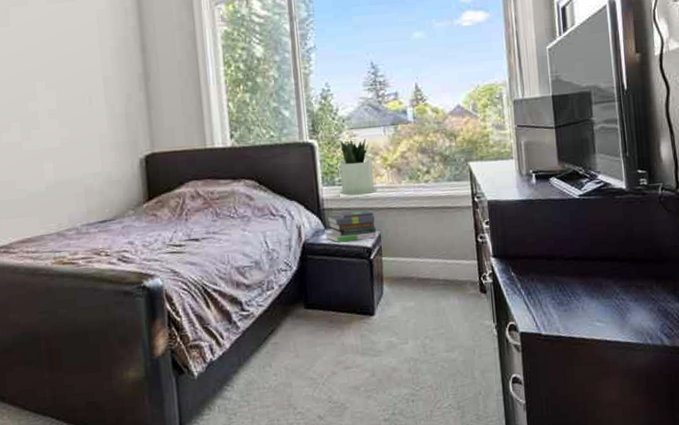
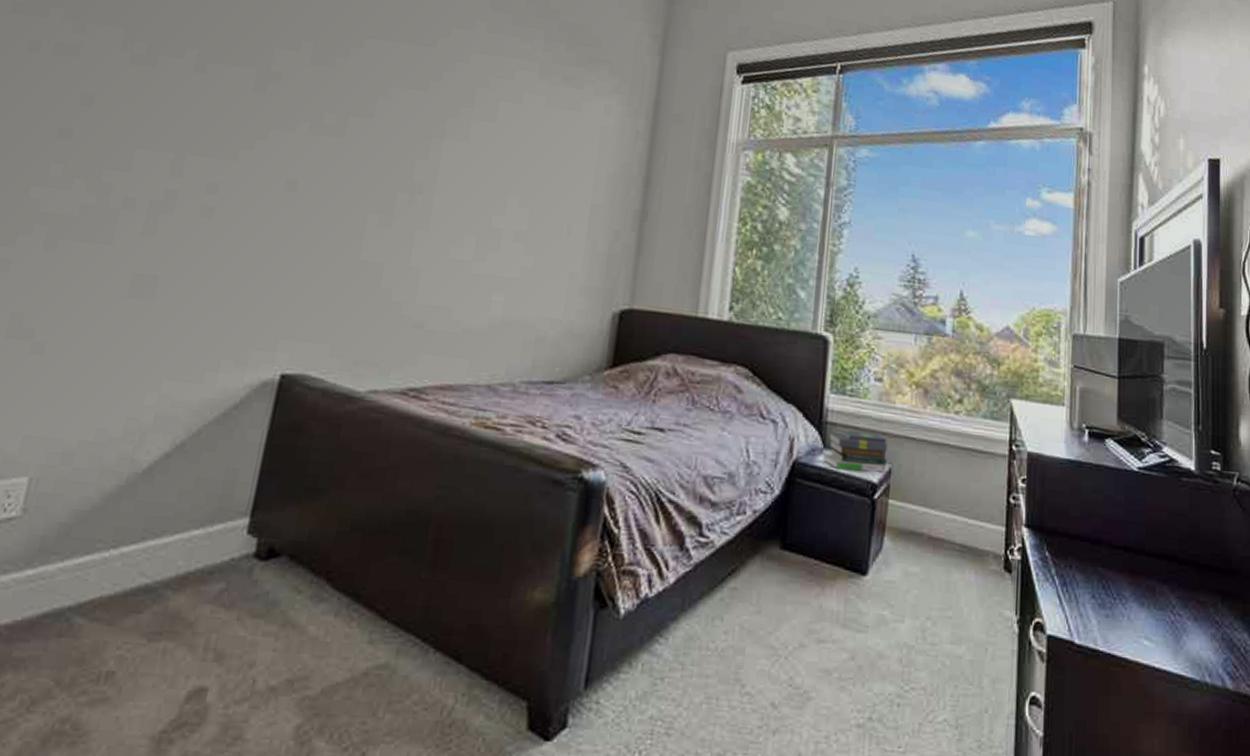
planter: present [339,137,378,196] -> none [848,341,897,415]

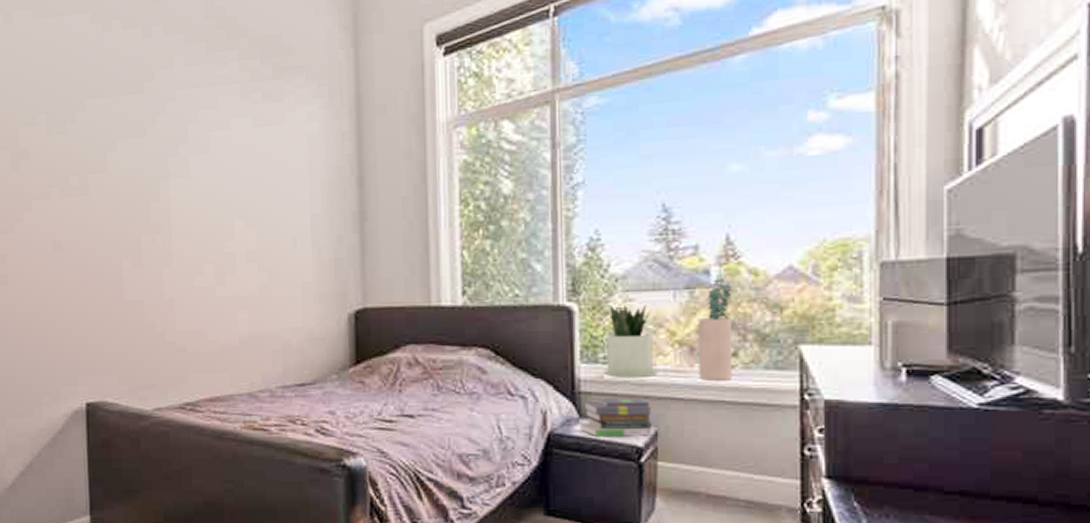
planter: none [848,341,897,415] -> present [602,303,658,379]
vase: none [930,325,962,427] -> present [698,274,733,382]

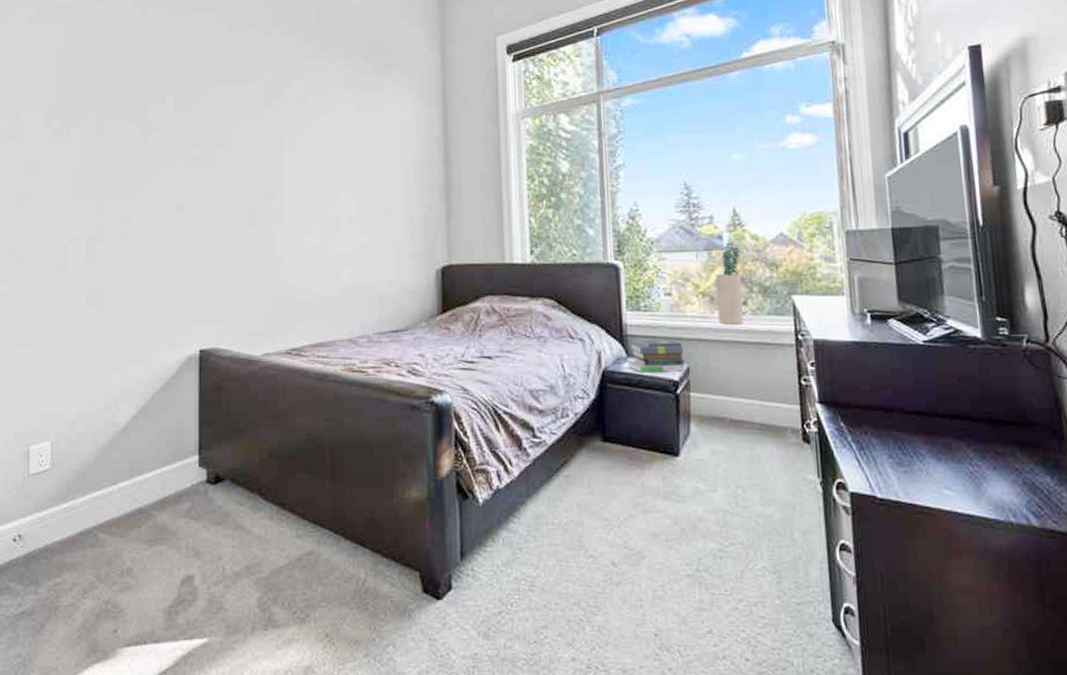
planter: present [602,303,658,379] -> none [644,262,688,324]

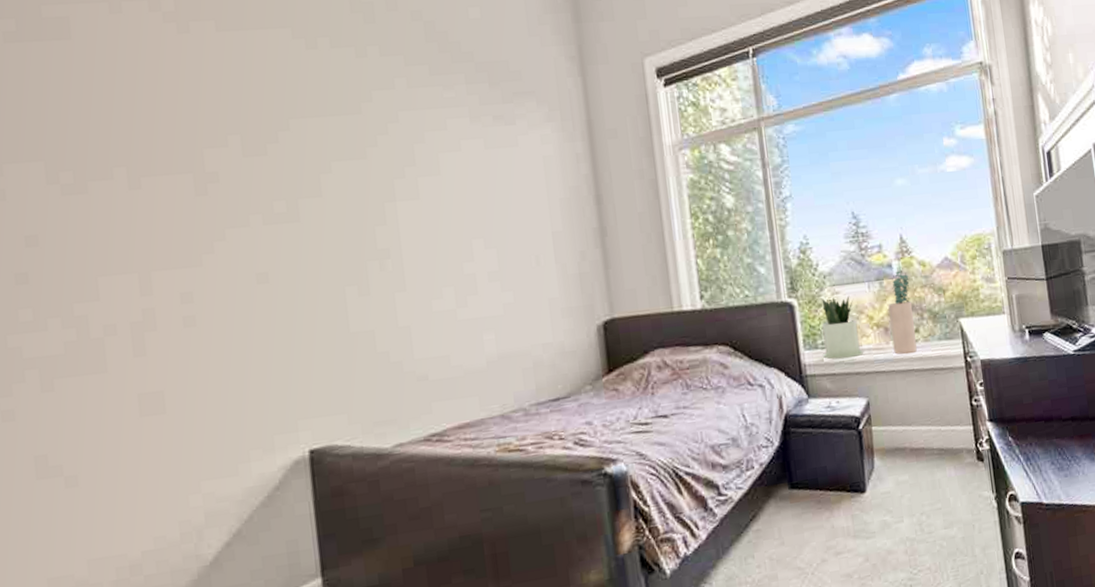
books: present [627,340,685,372] -> none [809,375,866,412]
planter: none [644,262,688,324] -> present [821,295,864,360]

